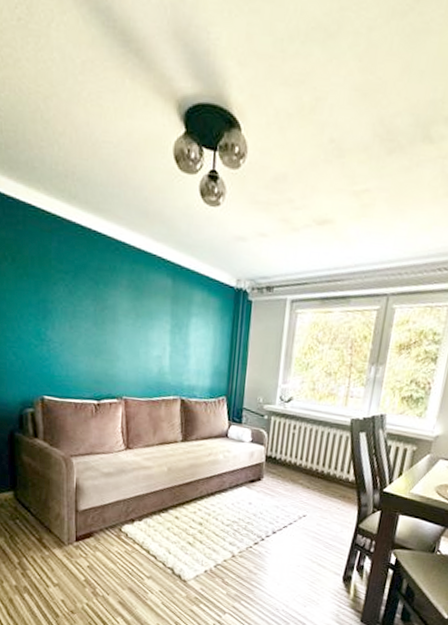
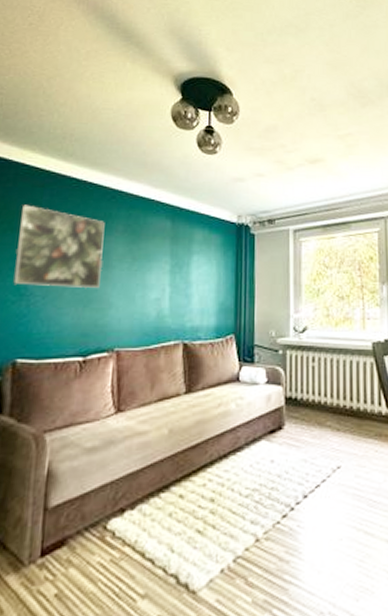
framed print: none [34,250,110,340] -> present [13,204,105,289]

